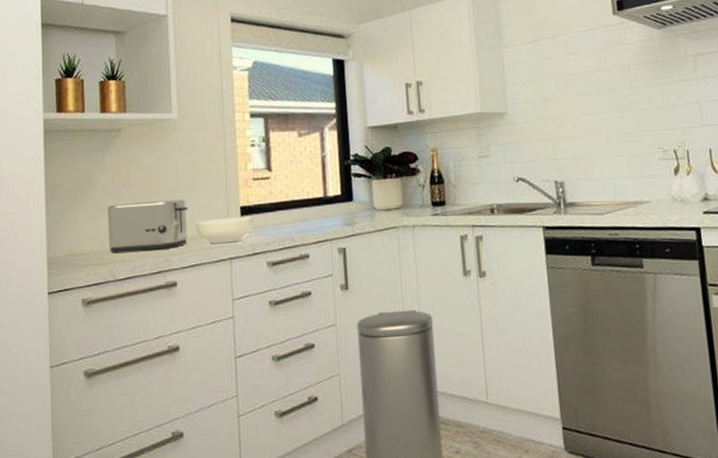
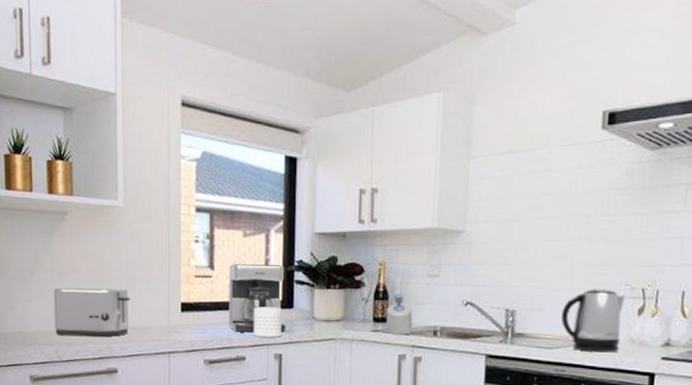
bowl: present [194,216,254,244] -> none [136,312,194,337]
coffee maker: none [287,160,348,231] -> present [228,263,286,333]
mug: none [313,201,343,233] -> present [253,306,282,337]
soap dispenser: none [443,176,470,218] -> present [386,293,413,336]
kettle: none [606,153,664,214] -> present [560,289,626,353]

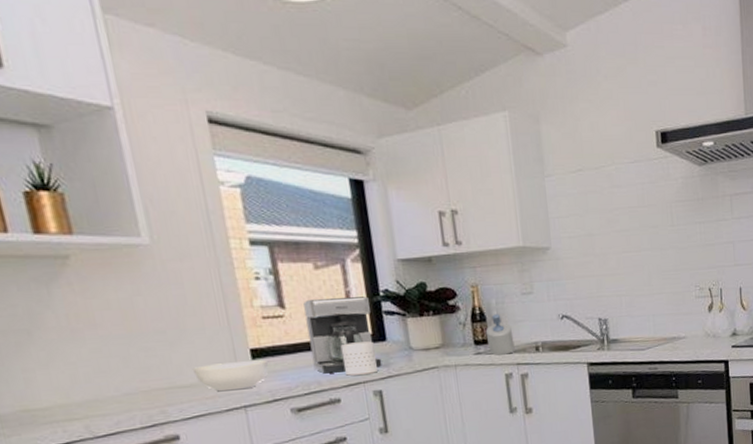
toaster: present [54,288,131,338] -> none [67,341,186,408]
bowl: none [136,312,194,337] -> present [192,360,269,392]
kettle: present [560,289,626,353] -> none [647,291,698,349]

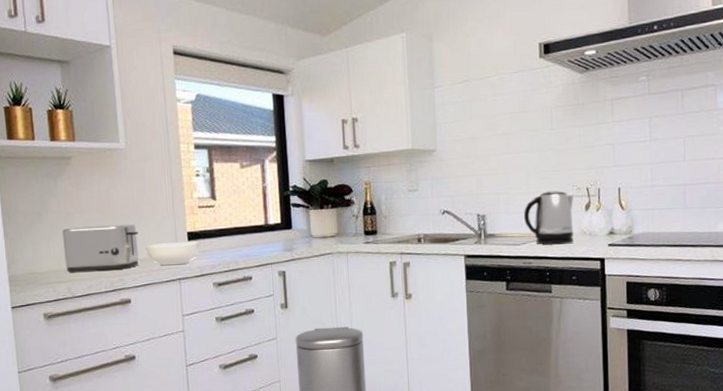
toaster: none [67,341,186,408] -> present [62,224,139,273]
coffee maker: present [303,296,382,374] -> none [230,191,287,255]
mug: present [340,341,377,376] -> none [255,229,283,257]
soap dispenser: present [485,314,515,357] -> none [375,208,399,246]
kettle: none [647,291,698,349] -> present [523,190,574,245]

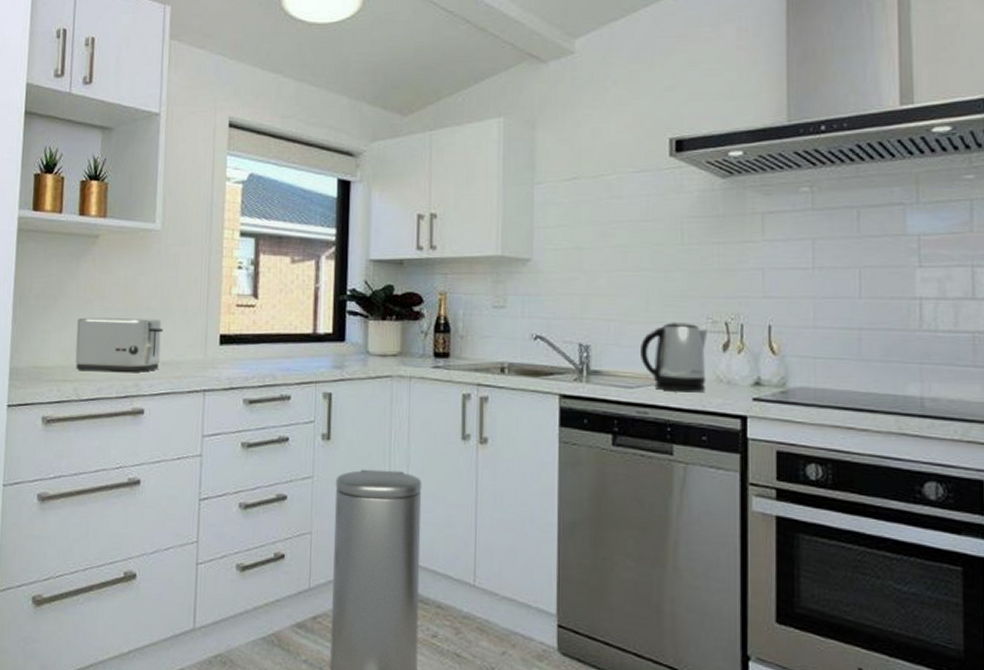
bowl: present [145,241,200,266] -> none [168,345,233,373]

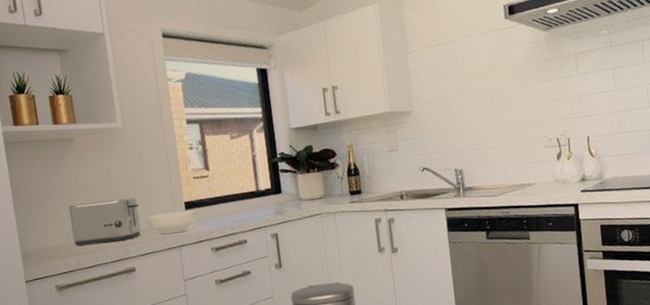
bowl: none [168,345,233,373] -> present [145,210,197,235]
kettle: present [639,322,708,393] -> none [498,142,548,194]

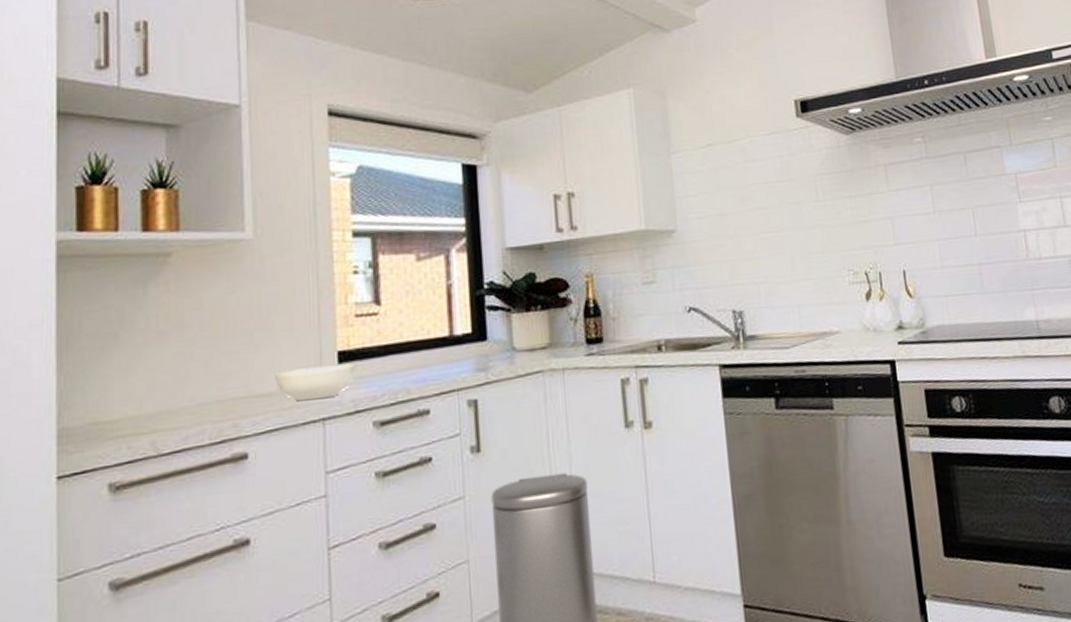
toaster: present [69,197,141,247] -> none [150,343,266,420]

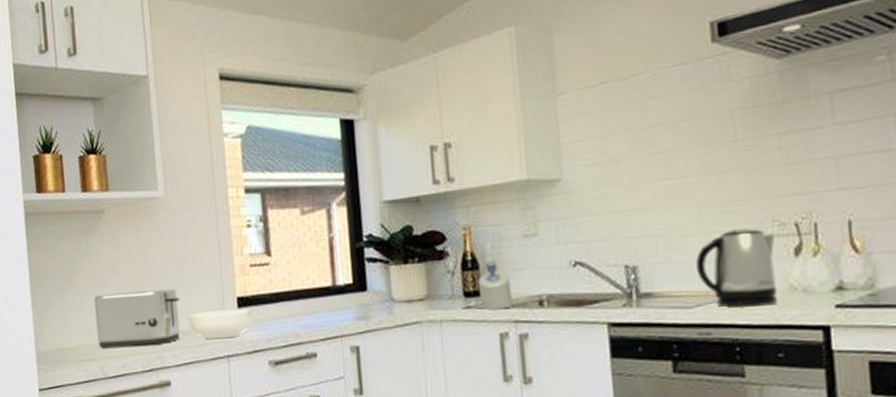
toaster: none [150,343,266,420] -> present [94,289,180,349]
soap dispenser: none [599,307,633,358] -> present [477,260,513,312]
kettle: none [790,276,855,346] -> present [695,228,778,307]

